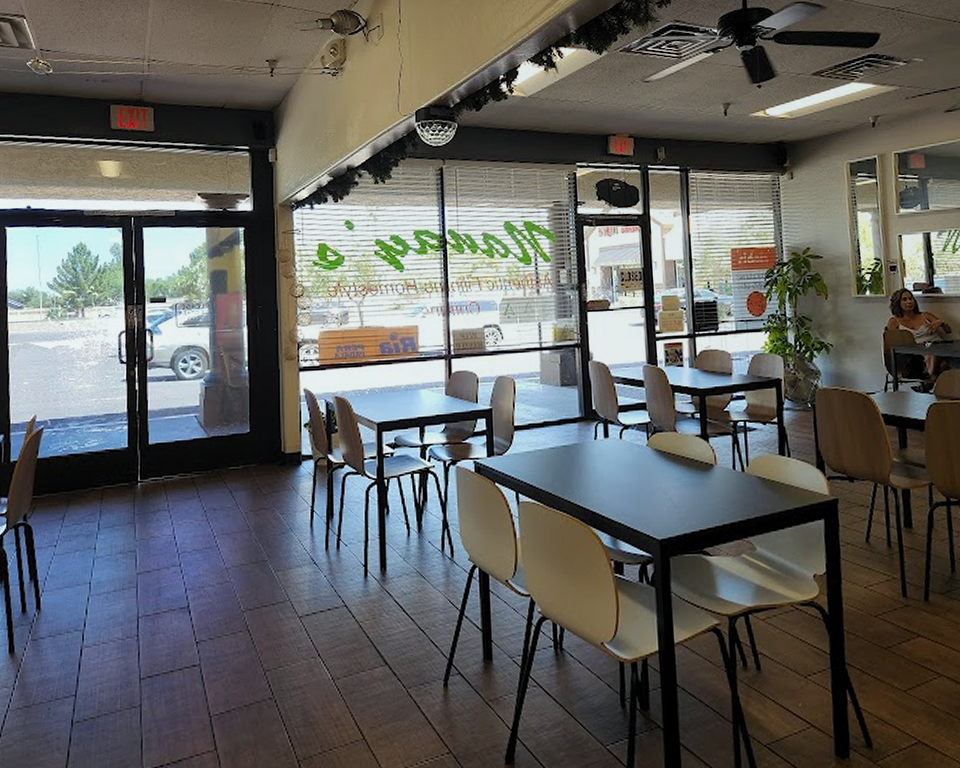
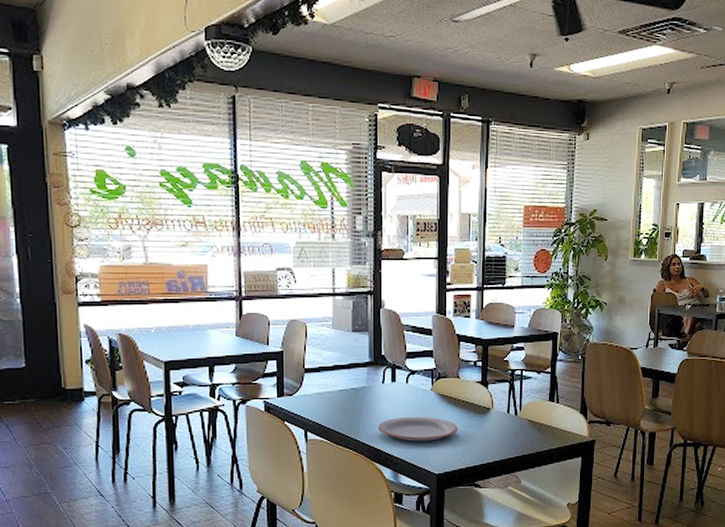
plate: none [591,474,680,503] -> present [377,416,458,441]

